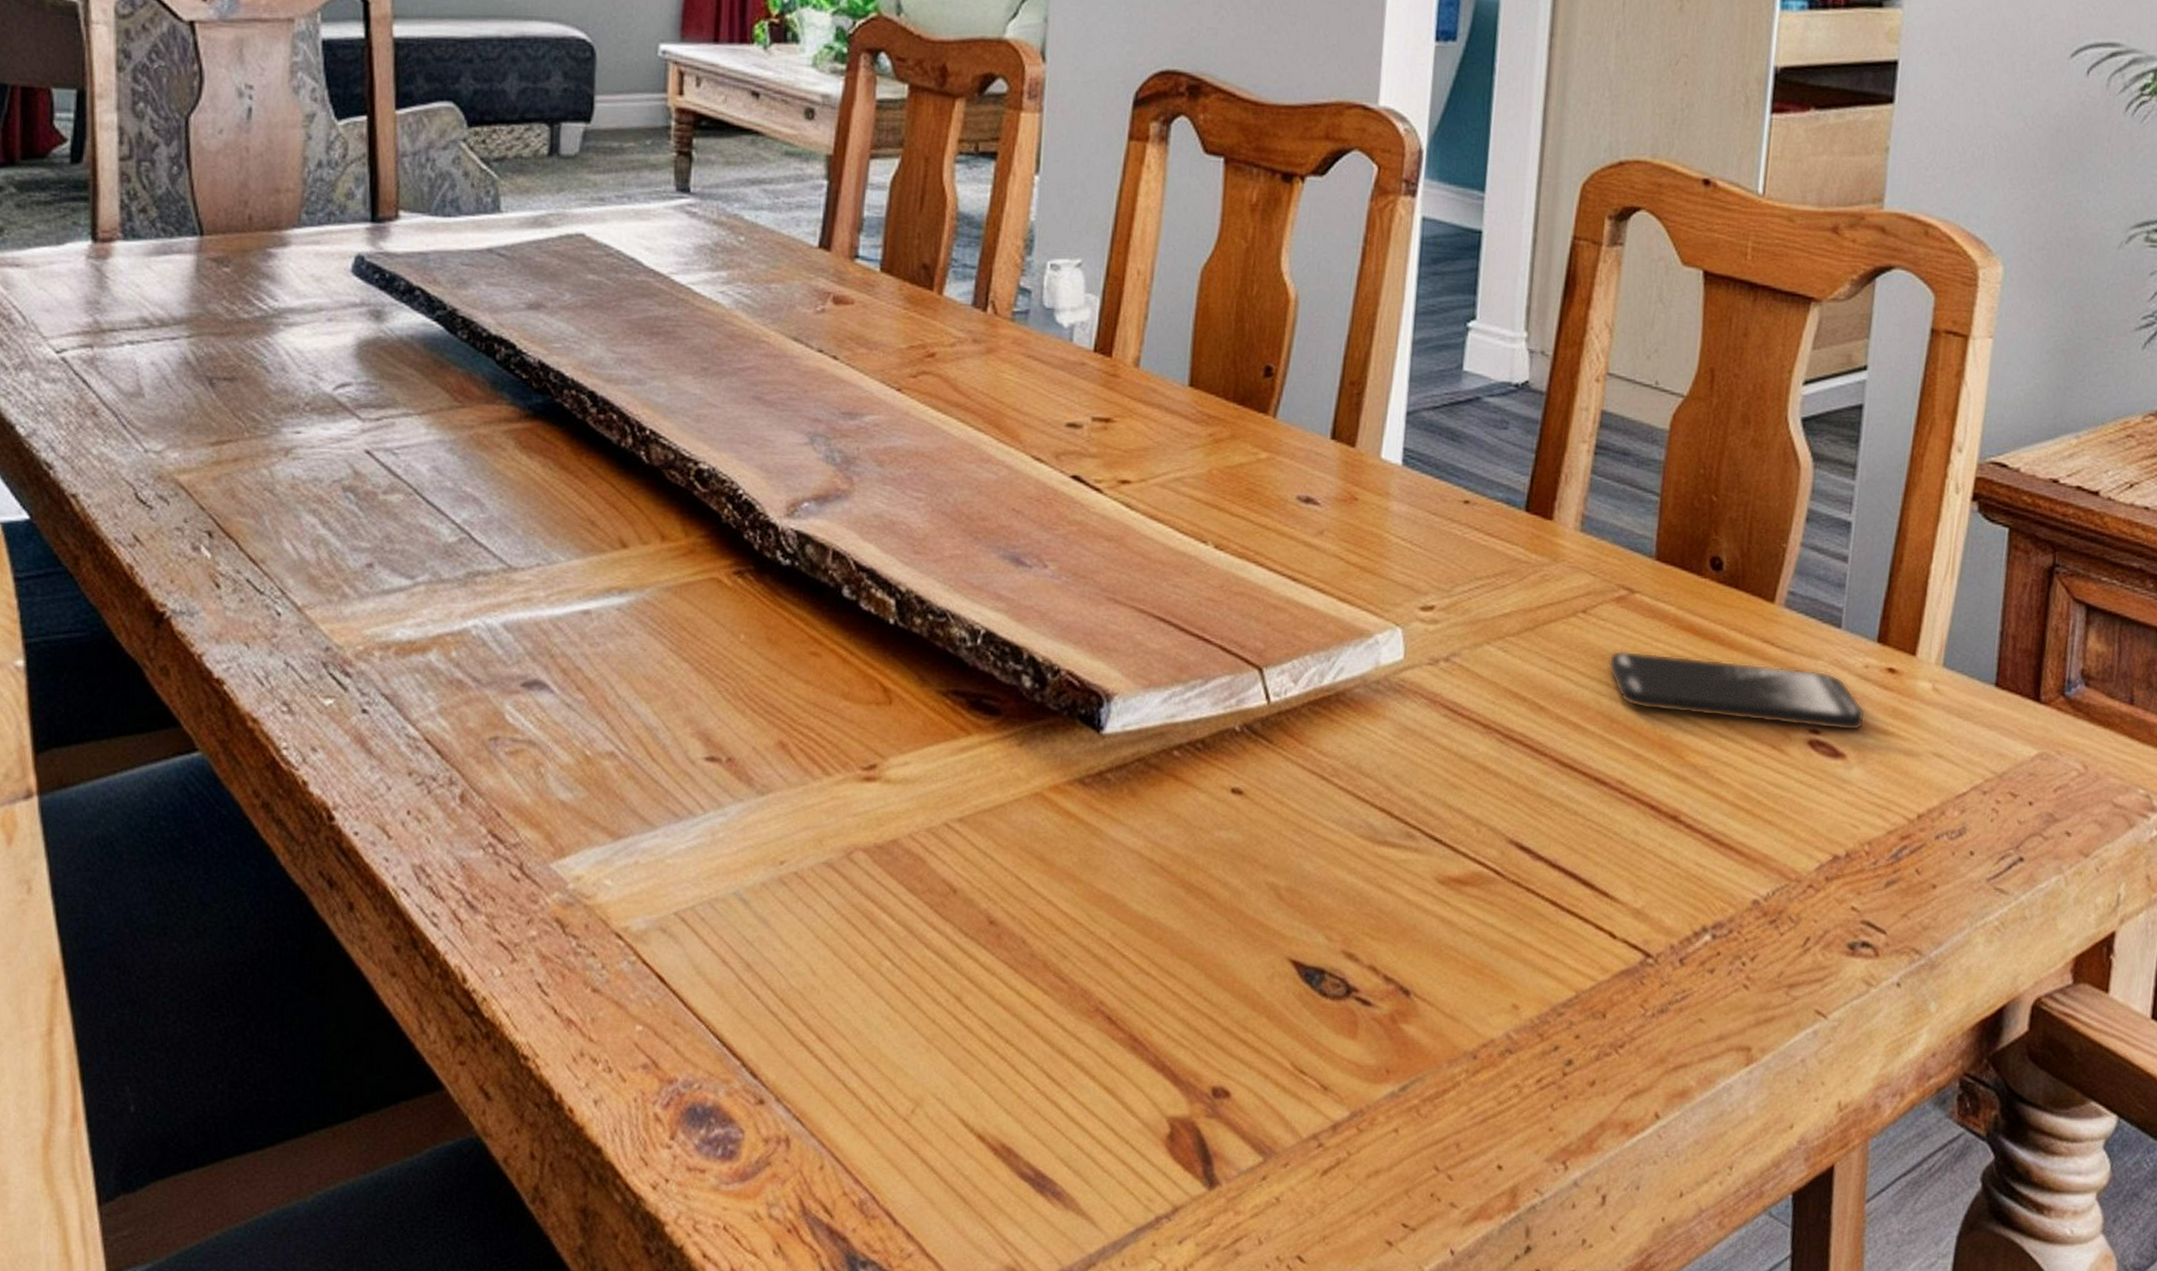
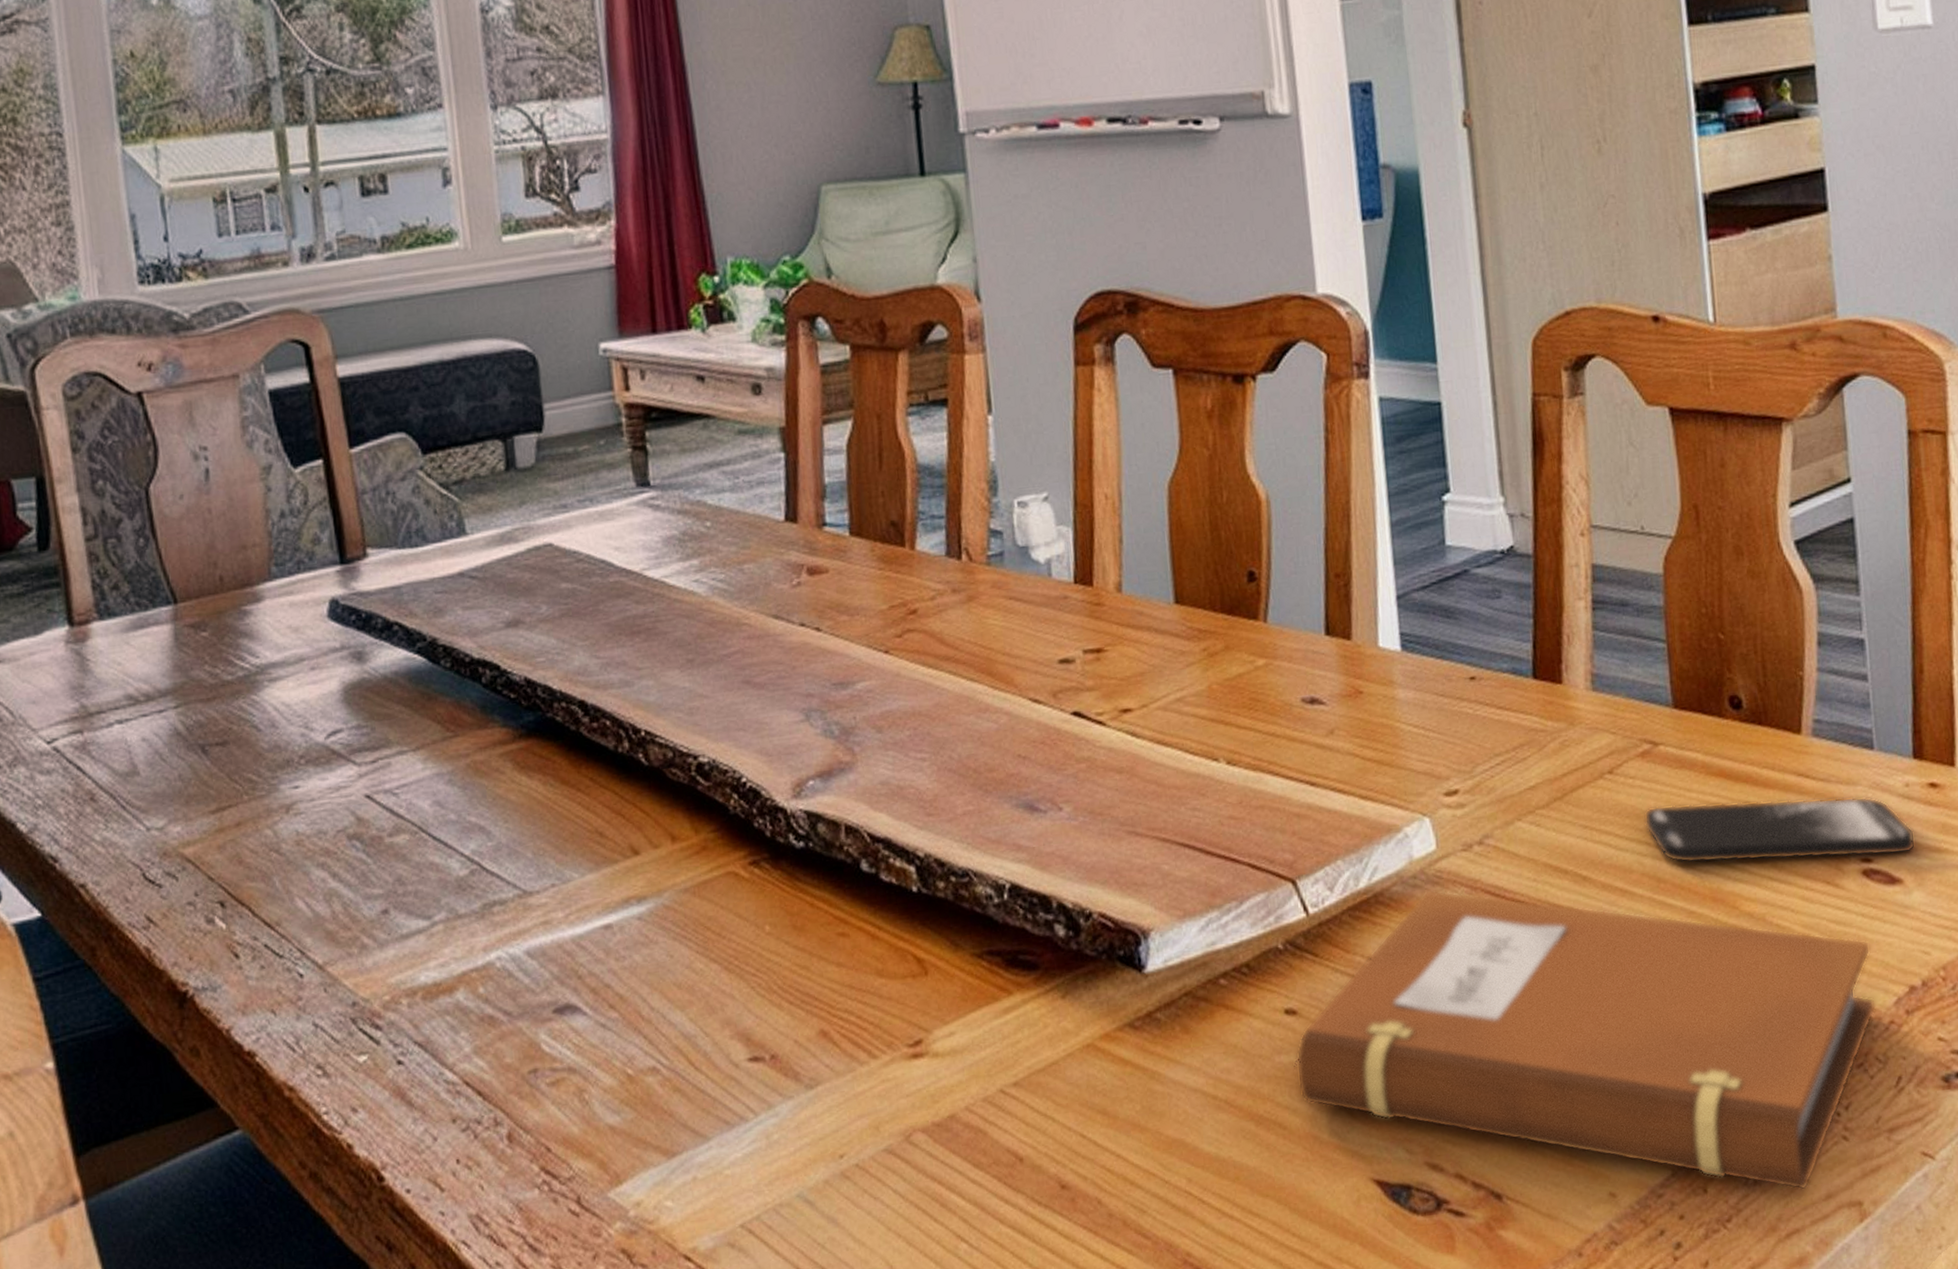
notebook: none [1230,696,1803,1029] -> present [1293,889,1876,1190]

